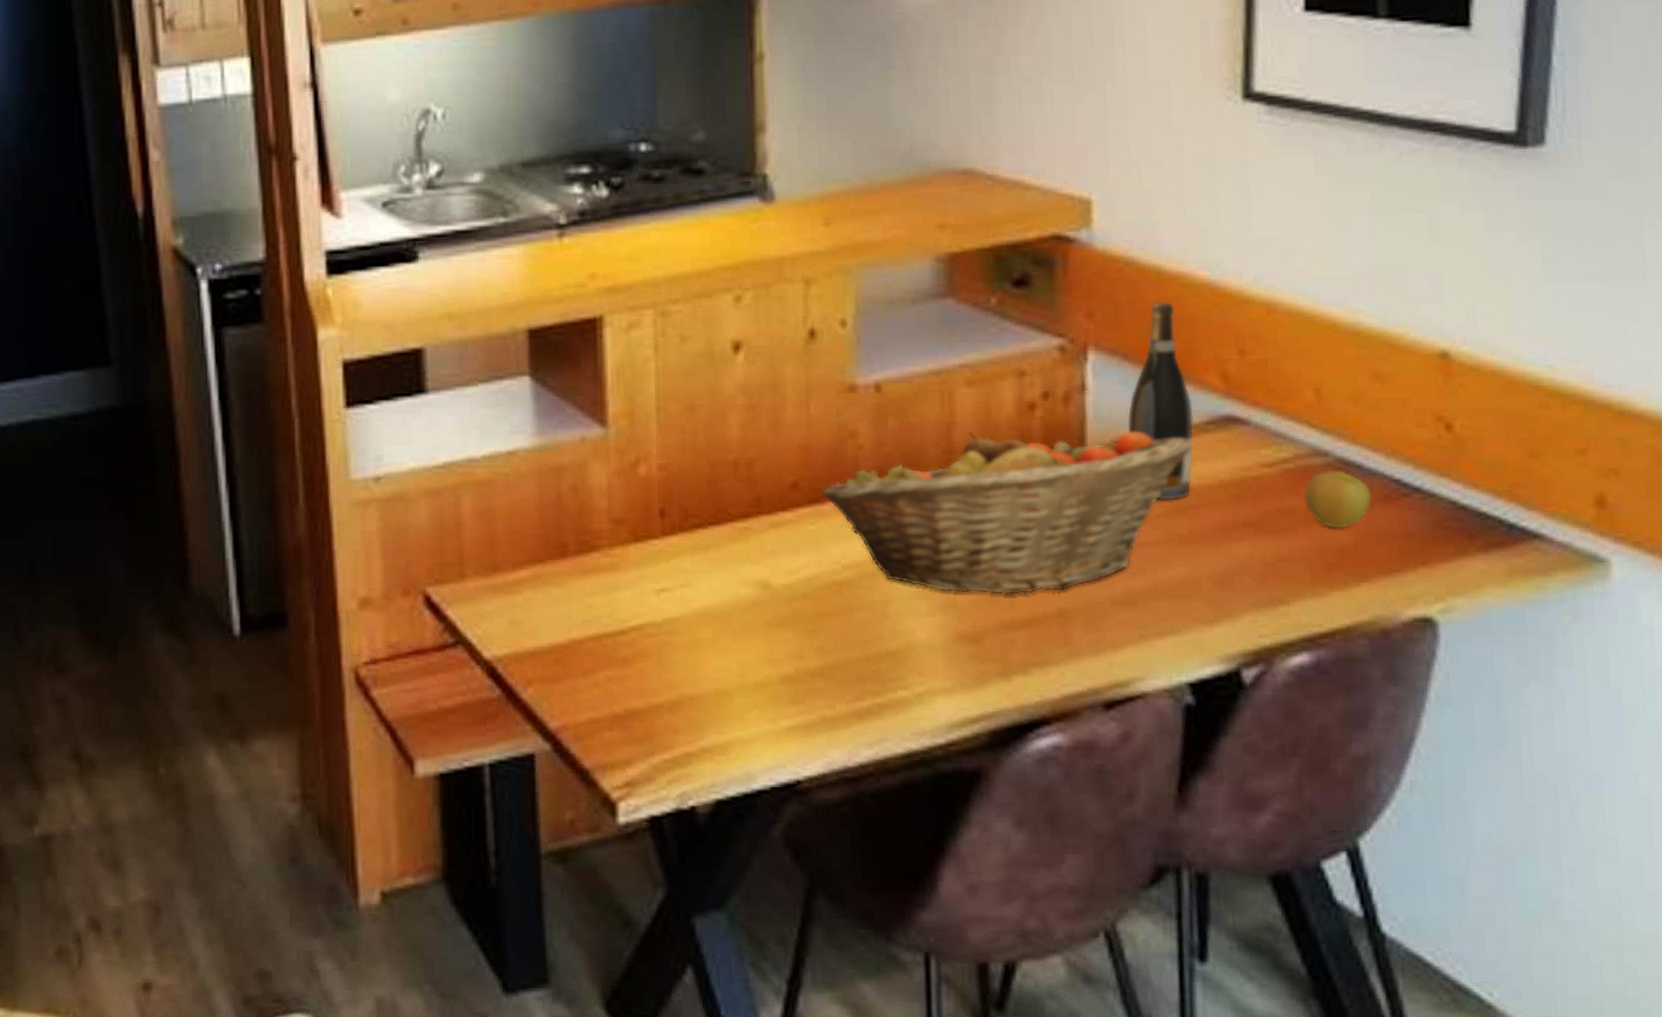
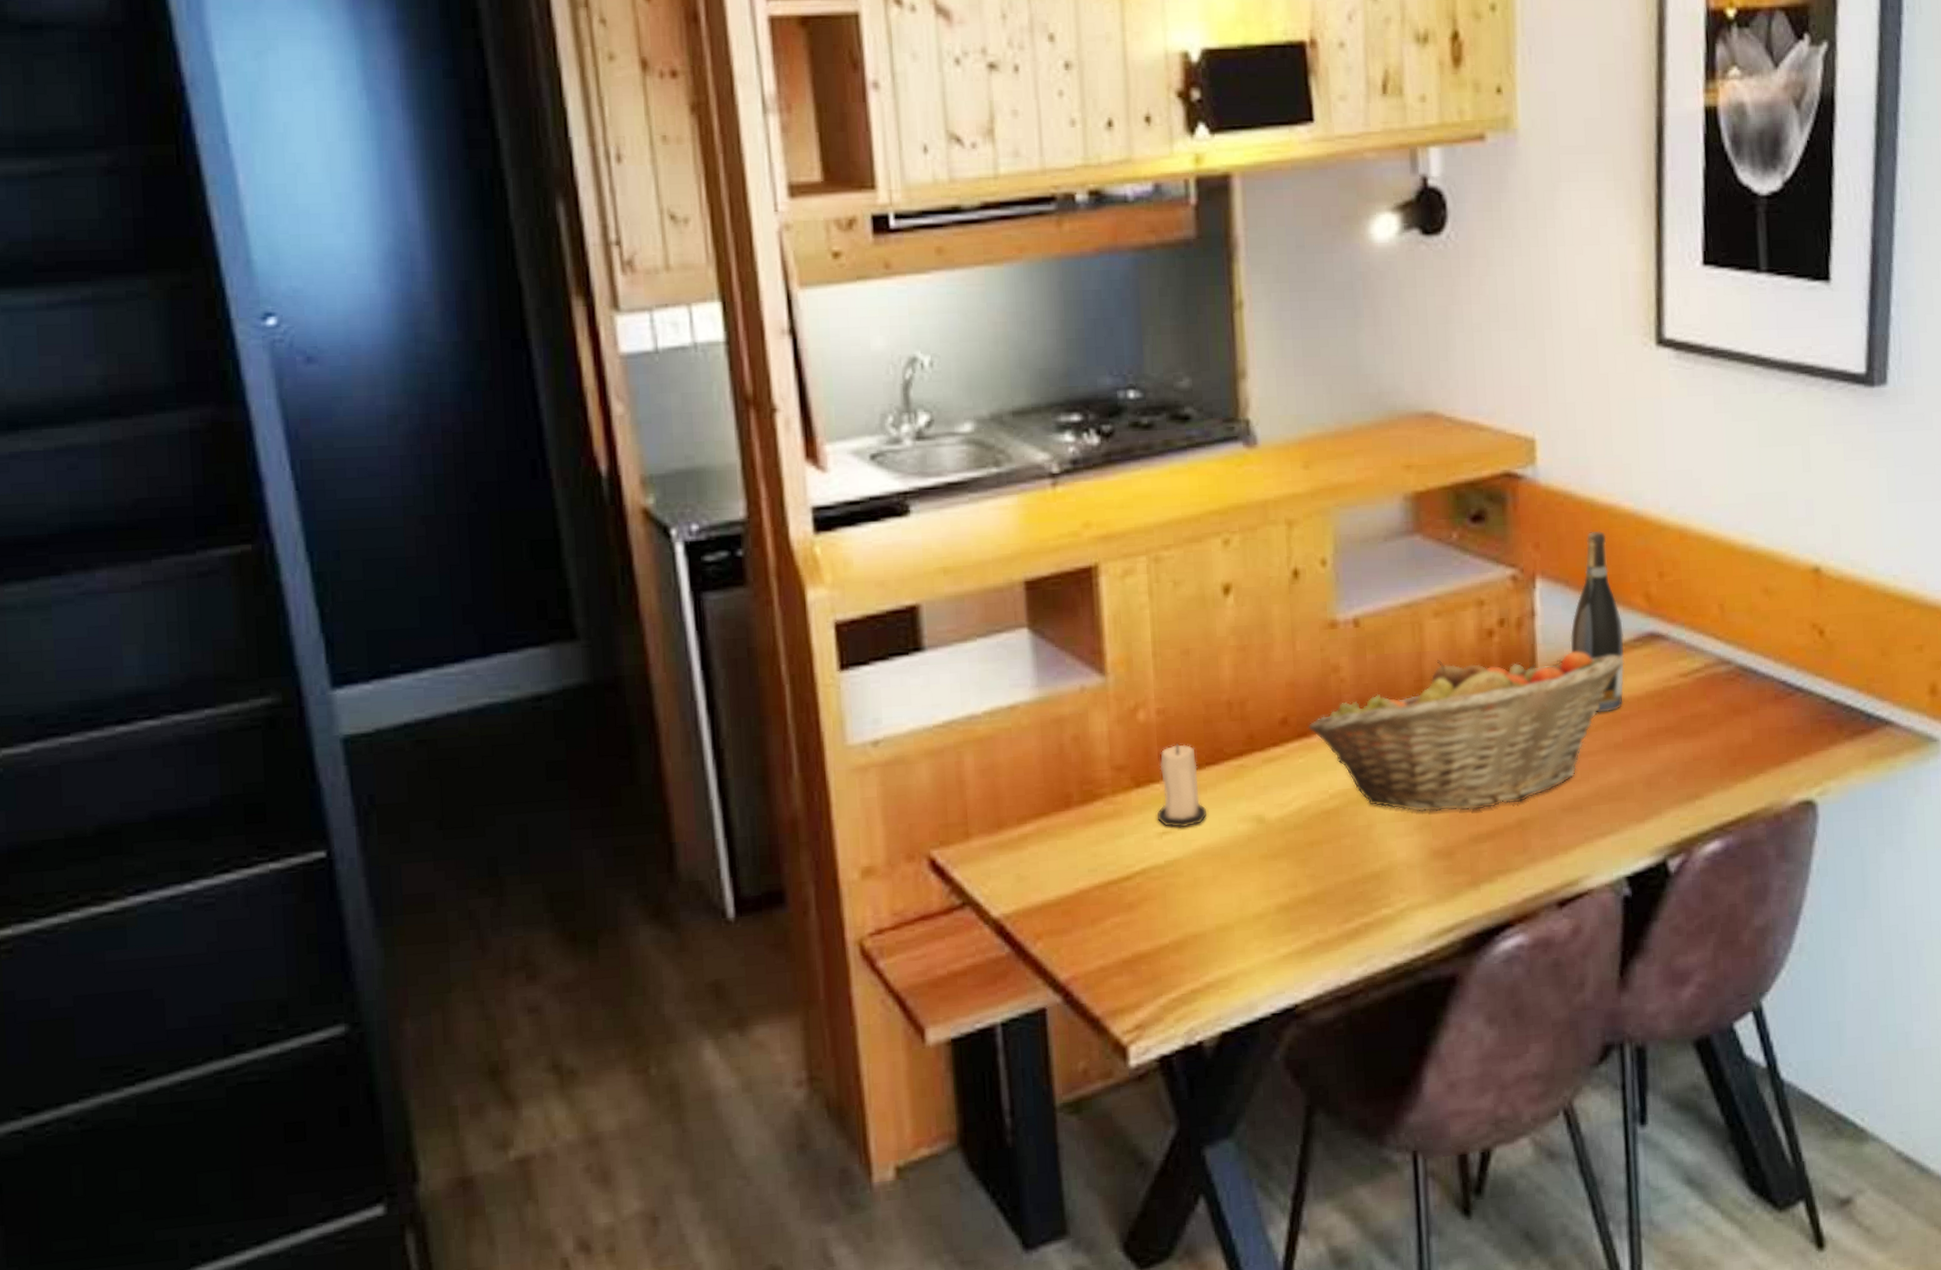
candle: none [655,500,708,587] -> present [1157,743,1207,828]
apple: present [1304,470,1372,528] -> none [1713,675,1765,728]

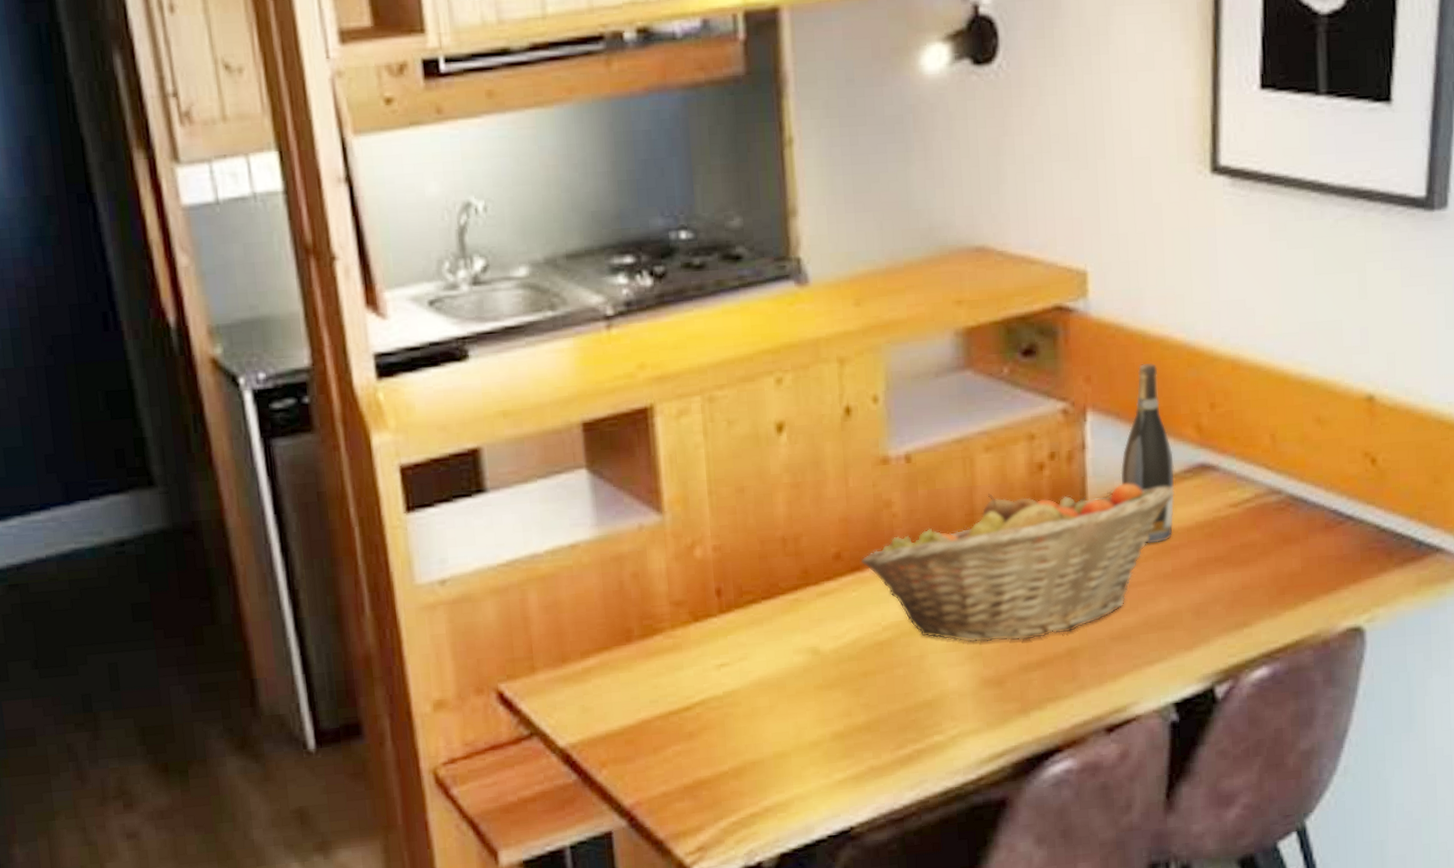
candle: present [1157,743,1207,828] -> none [715,579,763,661]

